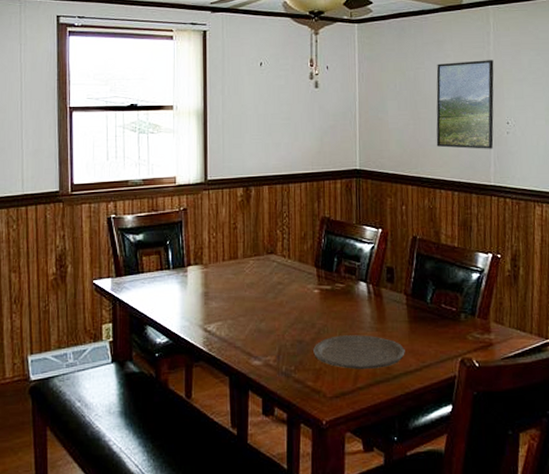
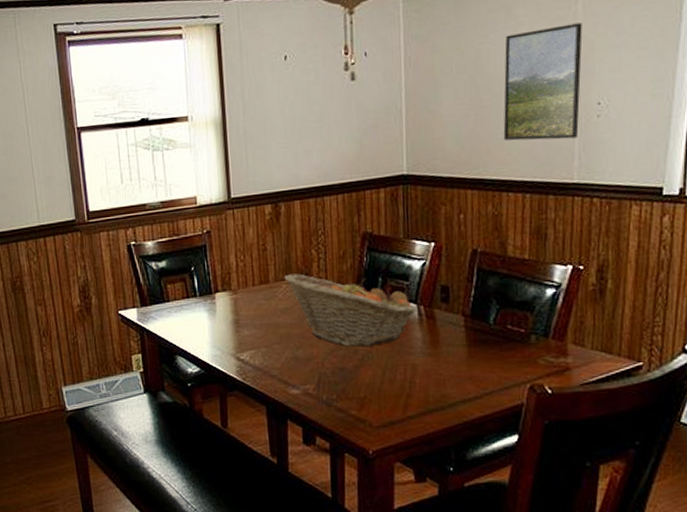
fruit basket: none [252,251,367,321] -> present [284,274,417,347]
plate: present [313,335,405,370] -> none [357,361,463,398]

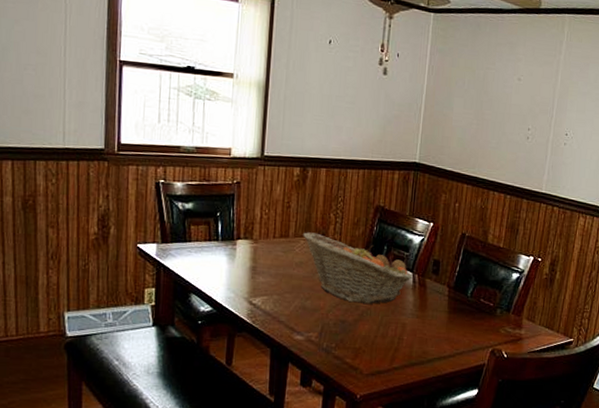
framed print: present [503,22,583,141] -> none [496,66,562,158]

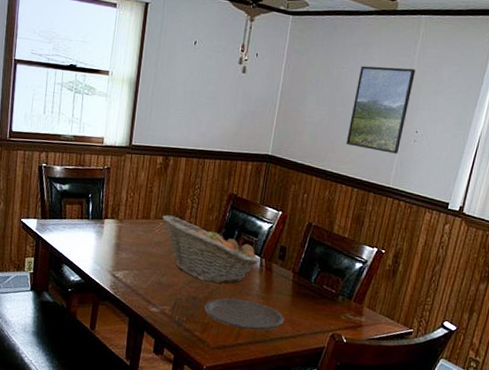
plate: none [355,319,442,353] -> present [204,297,285,331]
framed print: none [496,66,562,158] -> present [346,65,416,154]

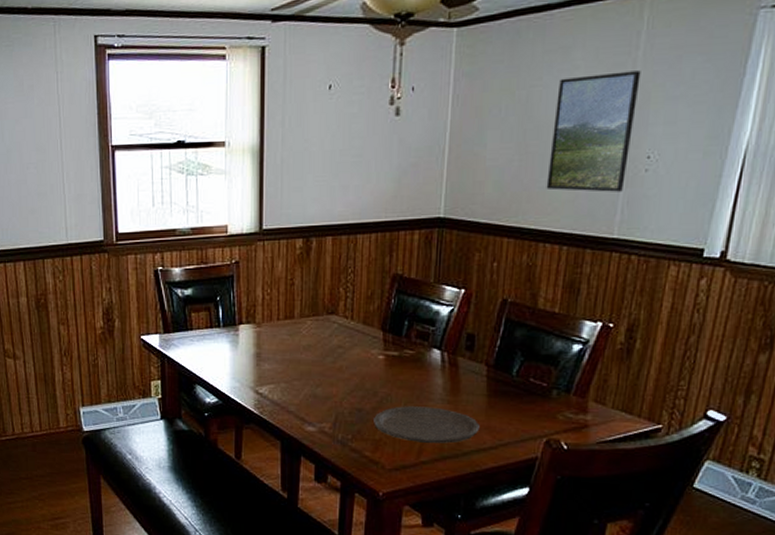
fruit basket: present [162,215,260,284] -> none [310,311,441,389]

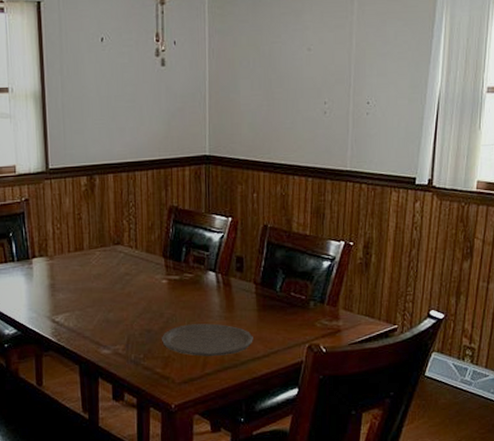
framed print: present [546,70,641,192] -> none [291,32,357,132]

